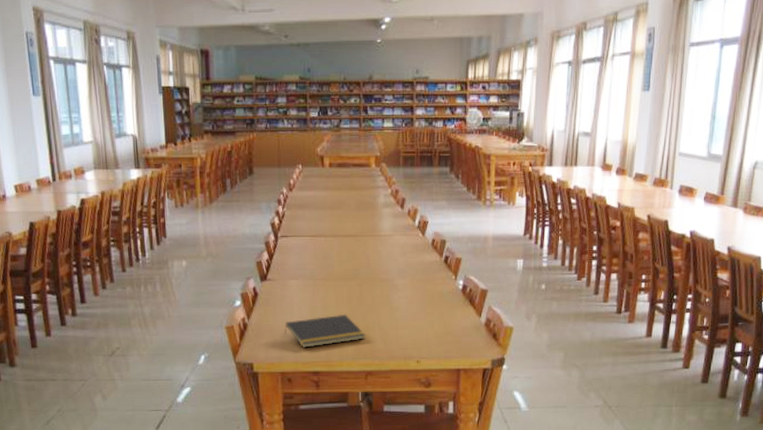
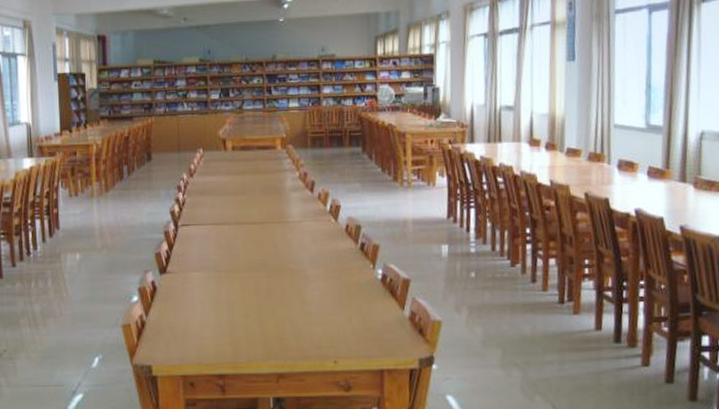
notepad: present [284,314,366,348] -> none [186,309,277,348]

